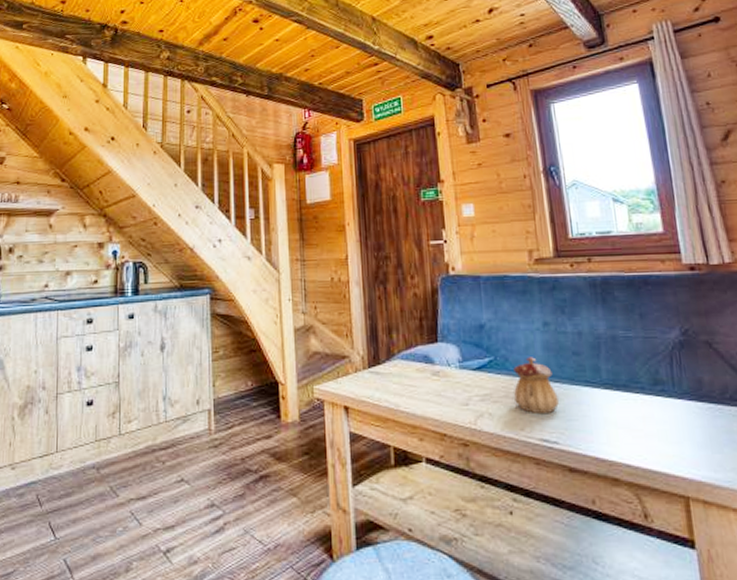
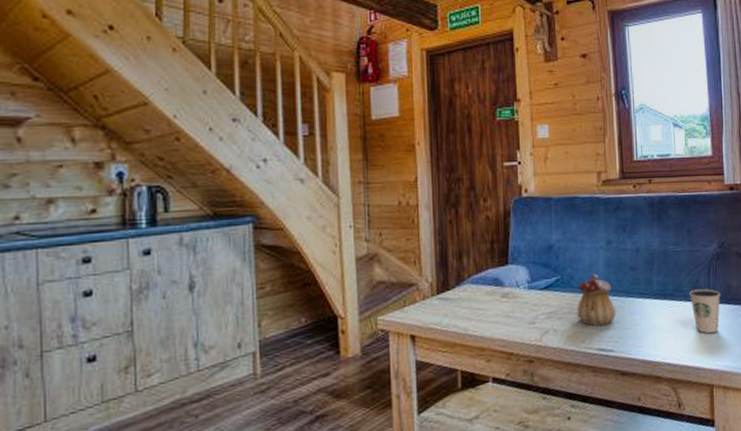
dixie cup: none [647,381,690,435] -> present [689,288,721,334]

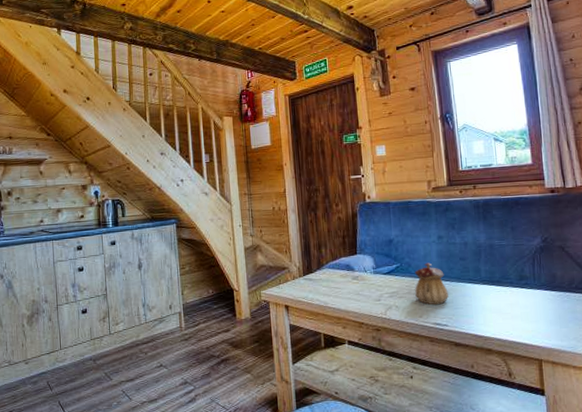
dixie cup: present [689,288,721,334] -> none [515,277,546,316]

